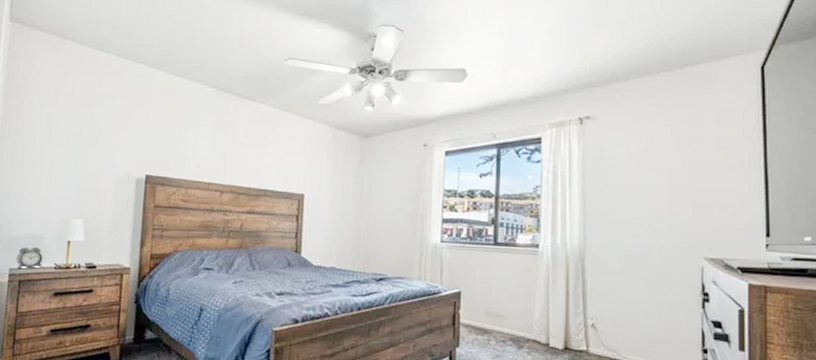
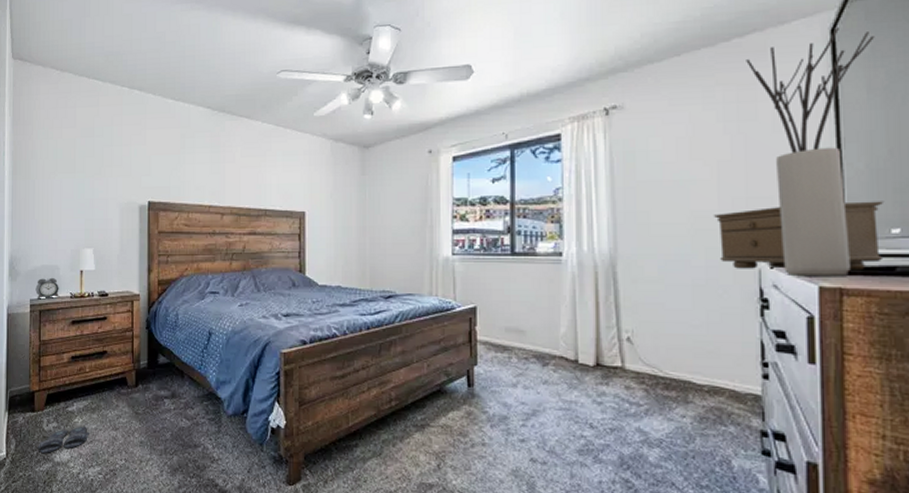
jewelry box: none [666,212,800,272] -> present [713,201,885,271]
vase: none [695,65,794,275] -> present [746,27,875,276]

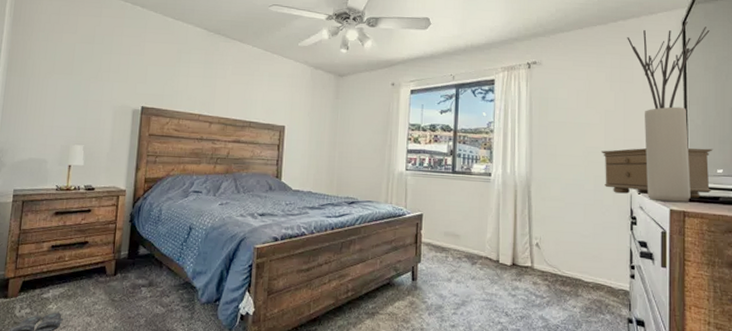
alarm clock: present [35,277,59,299] -> none [20,170,45,190]

